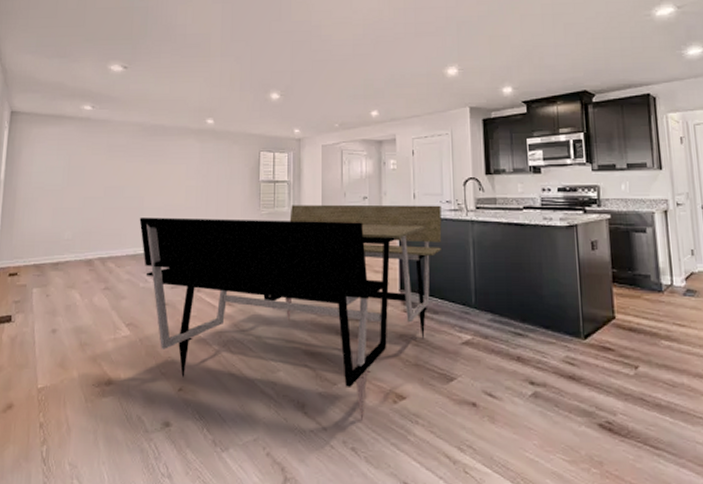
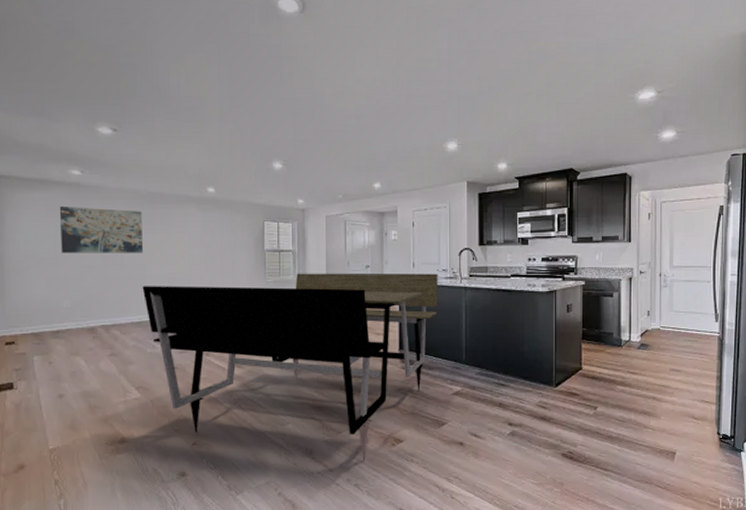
wall art: none [68,139,144,185] -> present [59,205,143,253]

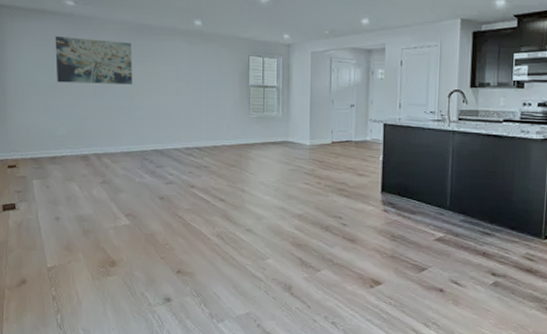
dining table: present [142,273,438,462] -> none [131,110,425,301]

